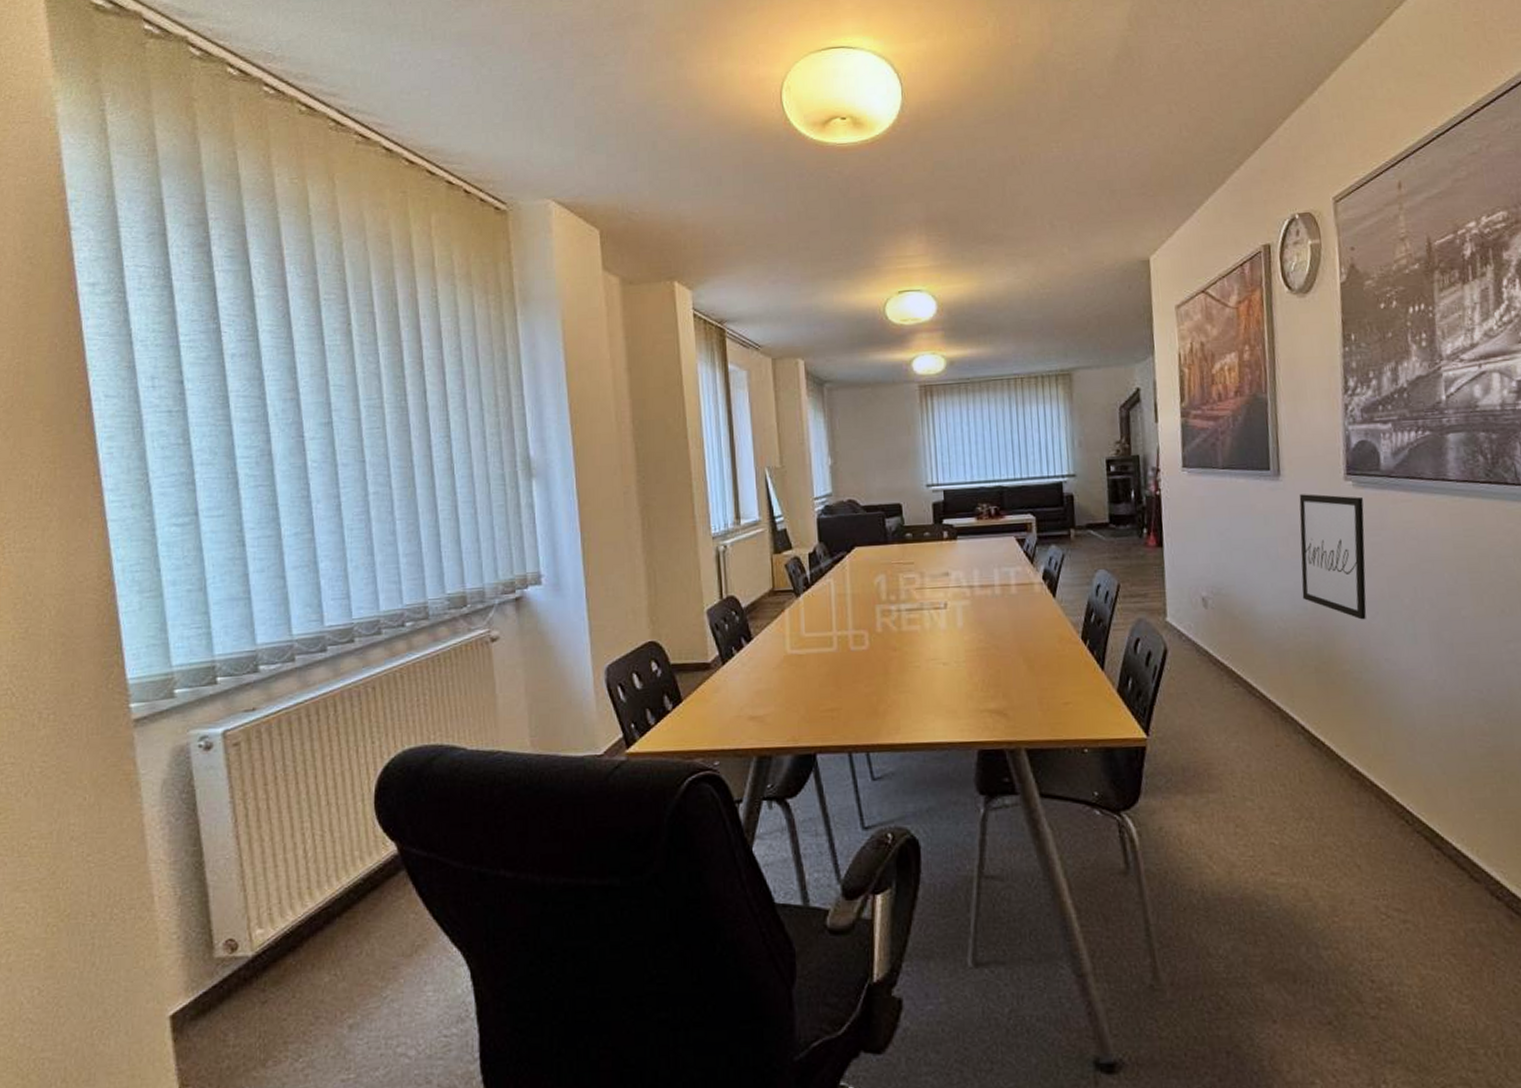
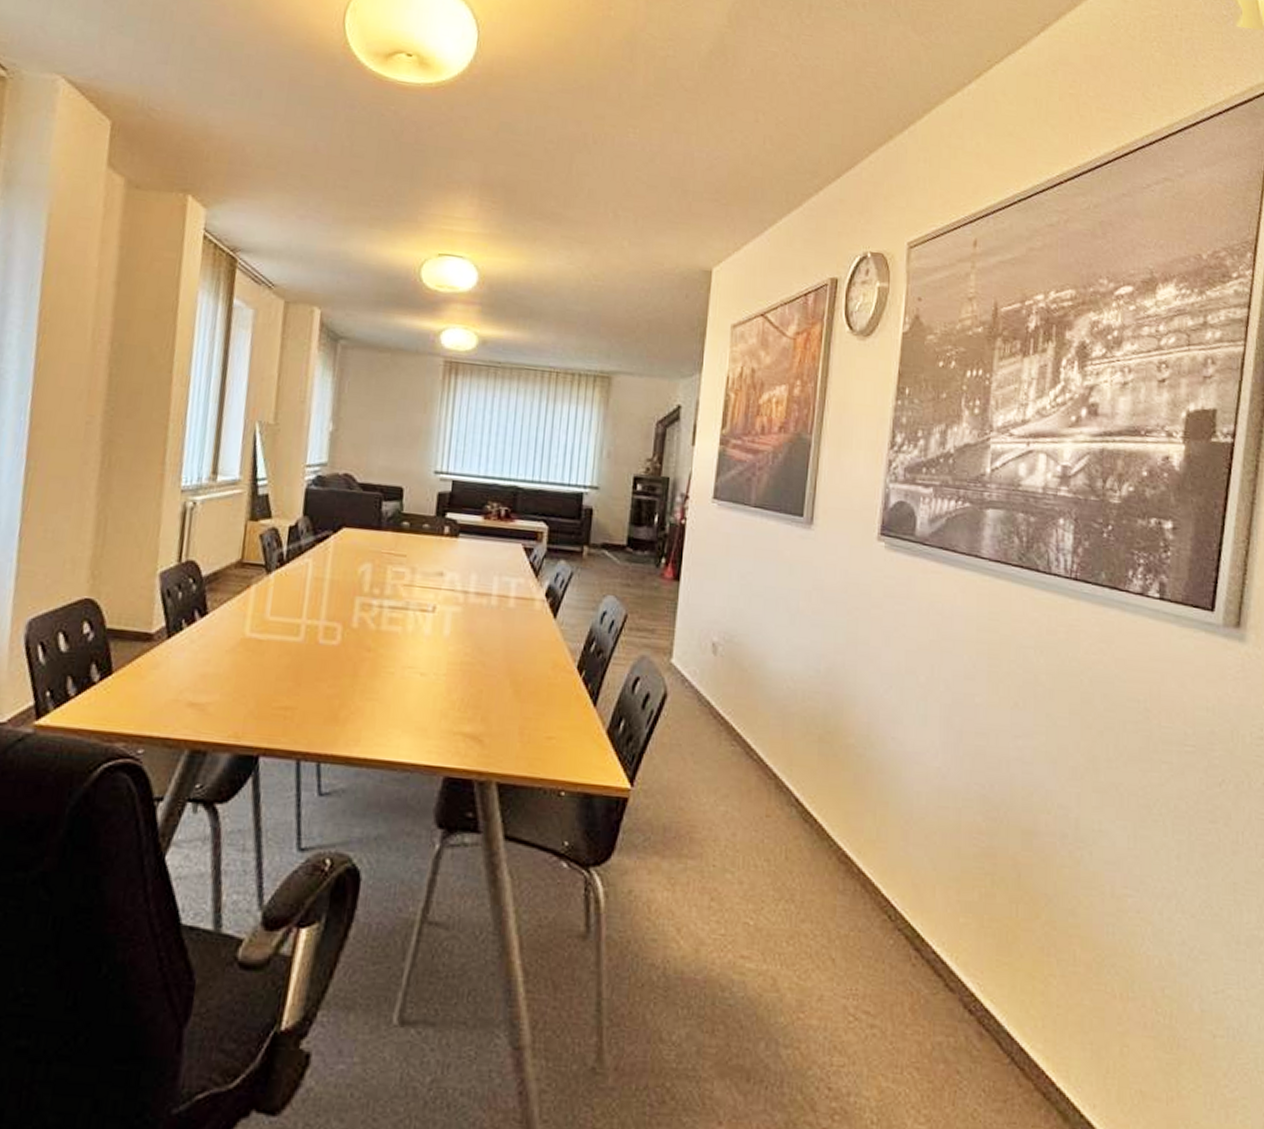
wall art: present [1299,494,1367,620] -> none [817,548,893,692]

